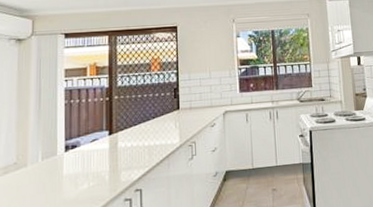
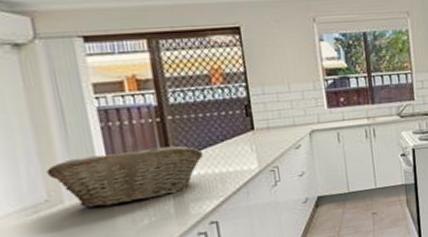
fruit basket: none [20,121,138,171] -> present [46,145,204,207]

